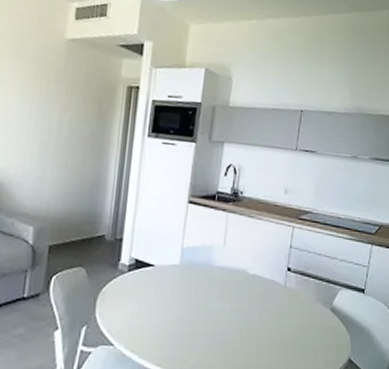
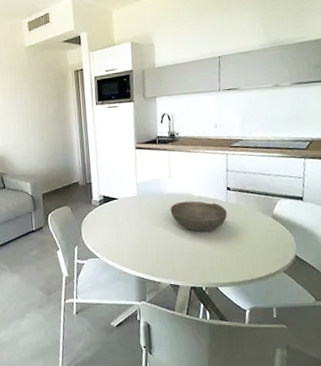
bowl: none [217,279,284,321] -> present [170,201,228,232]

